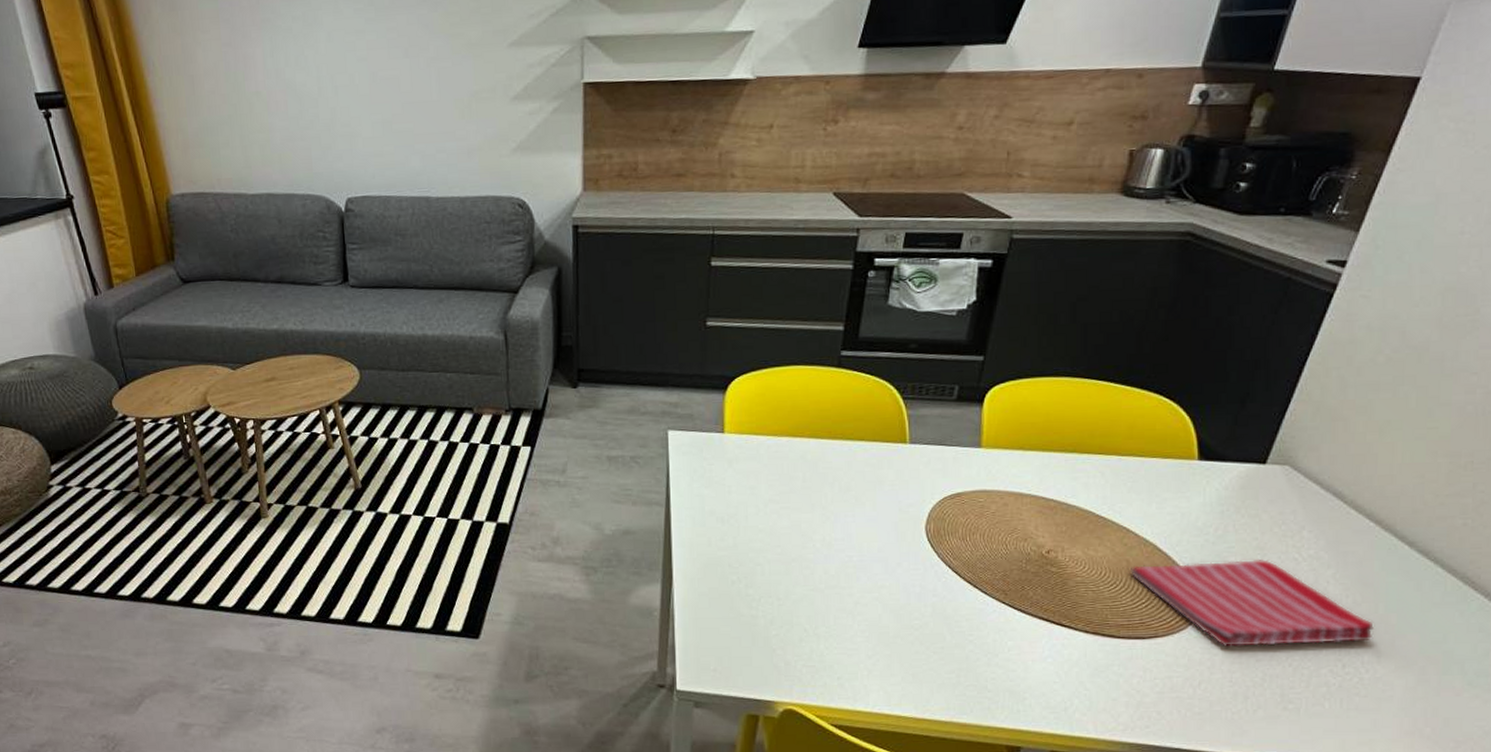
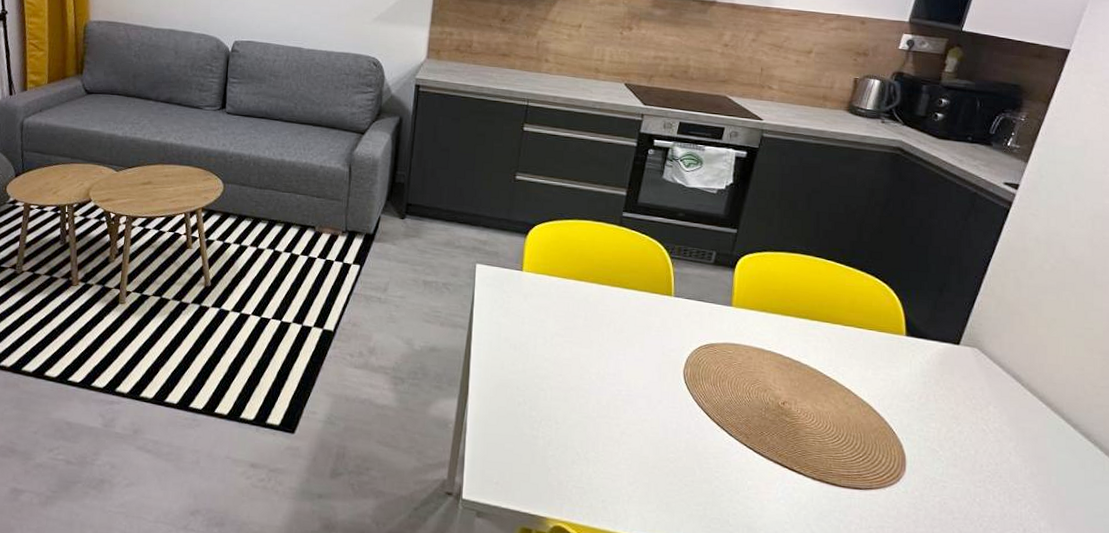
dish towel: present [1129,558,1374,647] -> none [849,422,1048,509]

